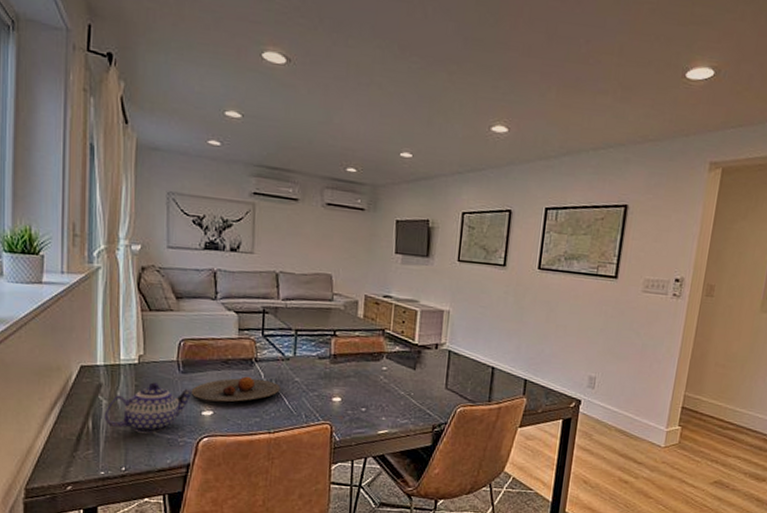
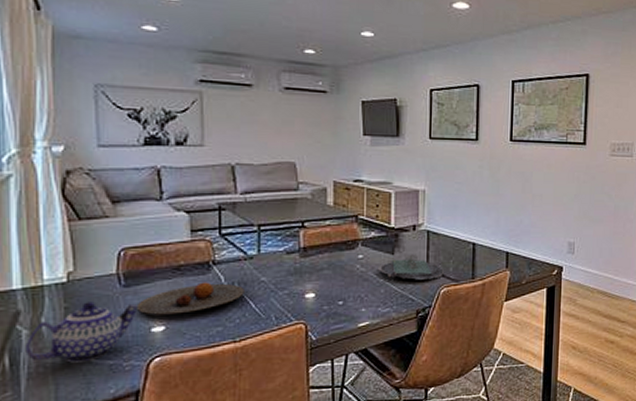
plate: none [400,371,463,398] -> present [378,254,445,280]

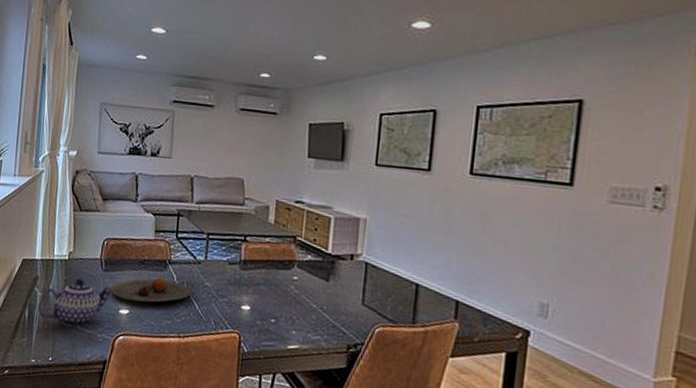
plate: present [378,254,445,280] -> none [312,283,382,315]

